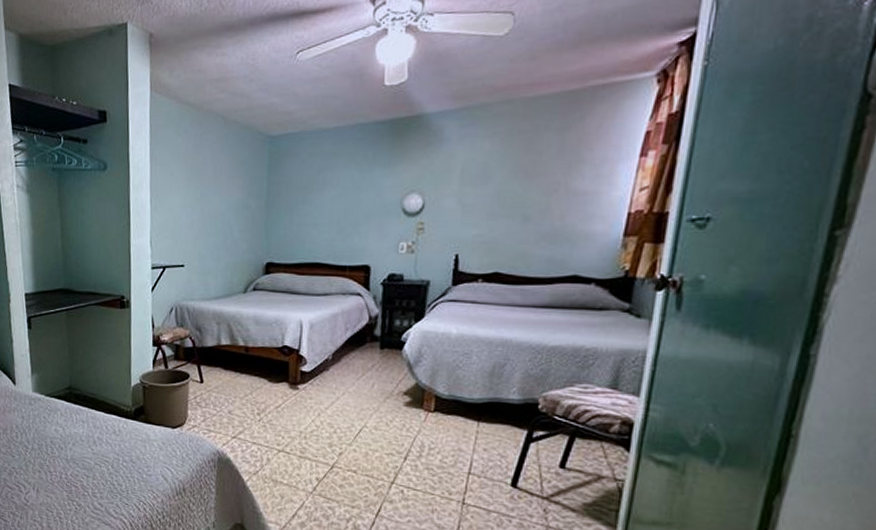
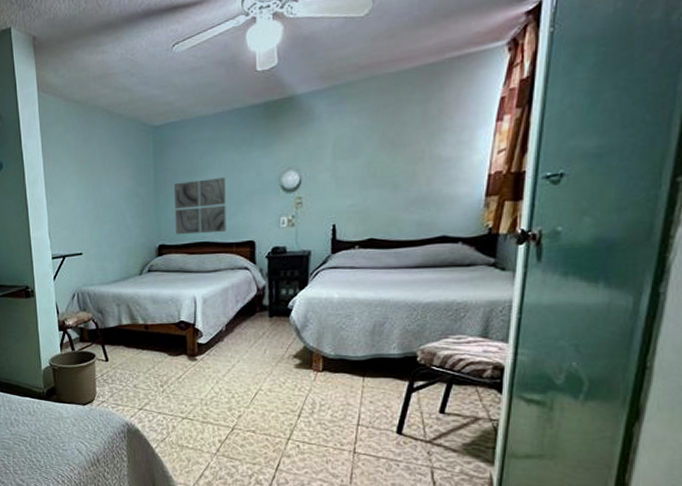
wall art: none [286,196,343,254] -> present [174,178,226,235]

